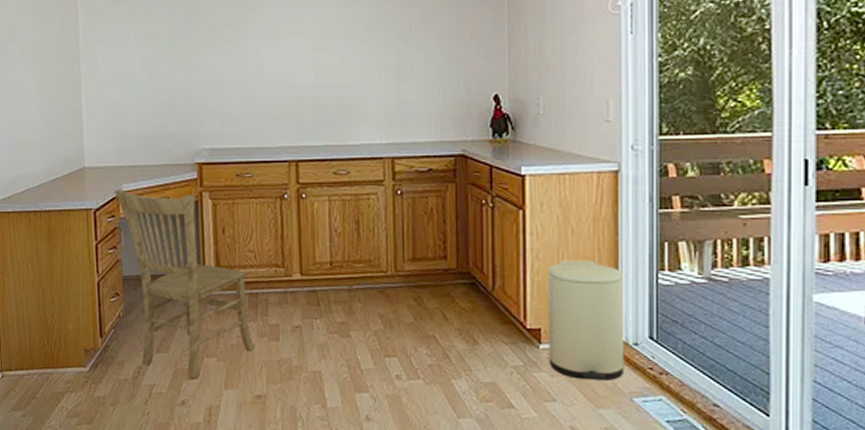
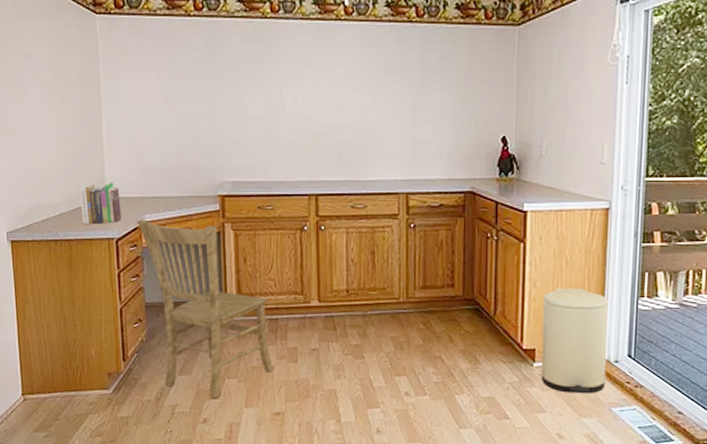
books: none [58,151,99,195] -> present [79,182,121,225]

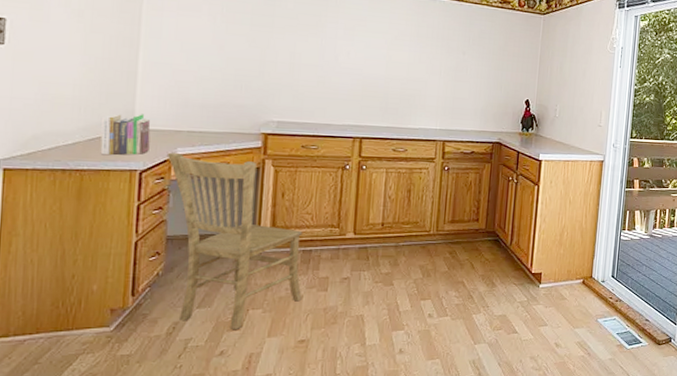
pedal bin: present [541,288,608,394] -> none [545,222,599,309]

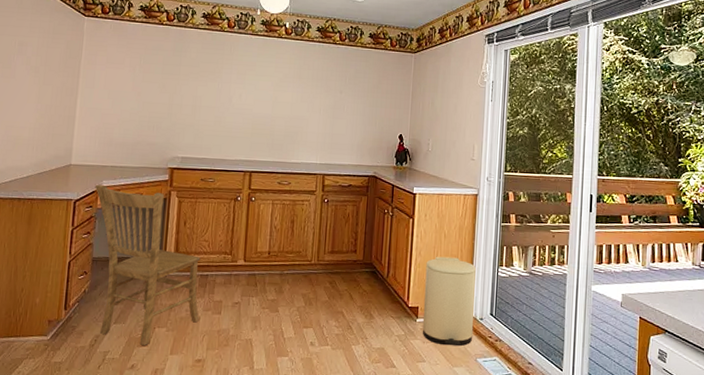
books: present [100,114,151,156] -> none [46,151,84,187]
pedal bin: none [545,222,599,309] -> present [422,256,476,346]

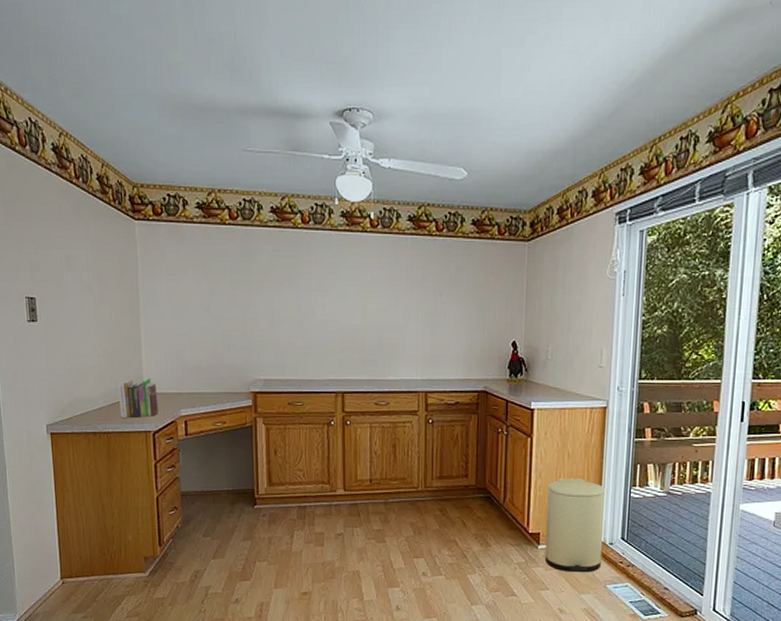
books: none [46,151,84,187] -> present [117,378,158,419]
dining chair: present [94,184,201,346] -> none [173,413,301,581]

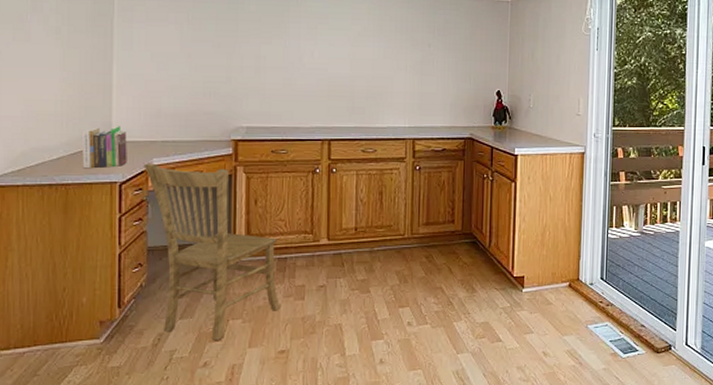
dining chair: none [173,413,301,581] -> present [143,163,280,341]
pedal bin: present [544,478,605,573] -> none [529,221,585,315]

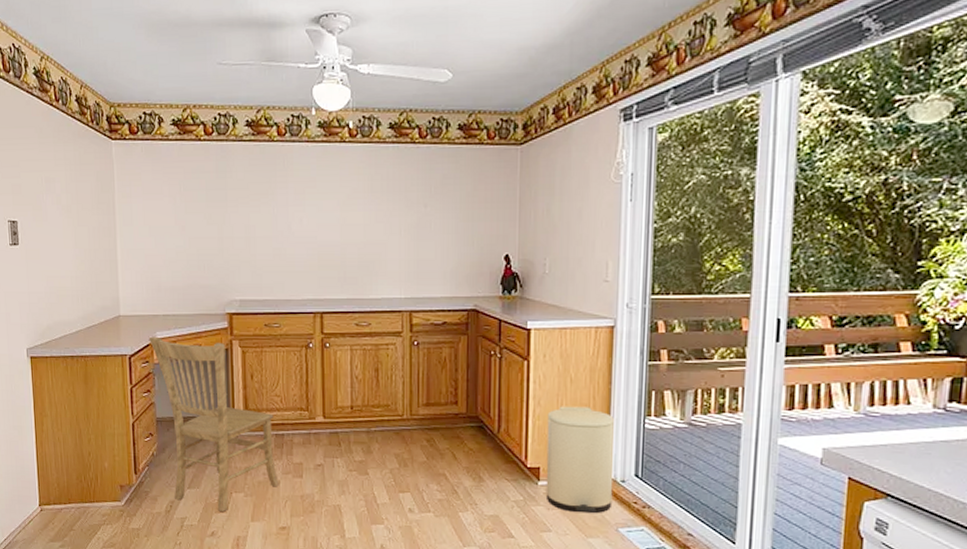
books: present [81,126,127,169] -> none [94,300,134,342]
pedal bin: none [529,221,585,315] -> present [545,406,614,514]

